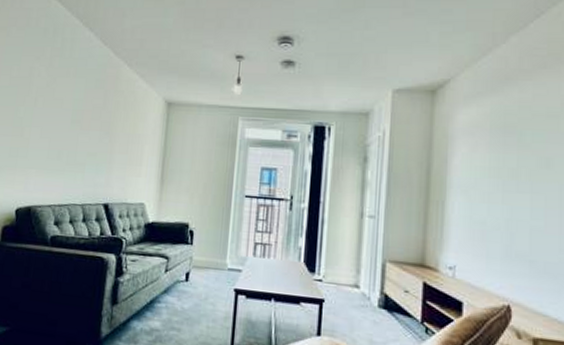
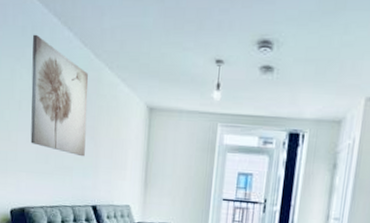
wall art: none [43,35,107,153] -> present [30,34,89,157]

